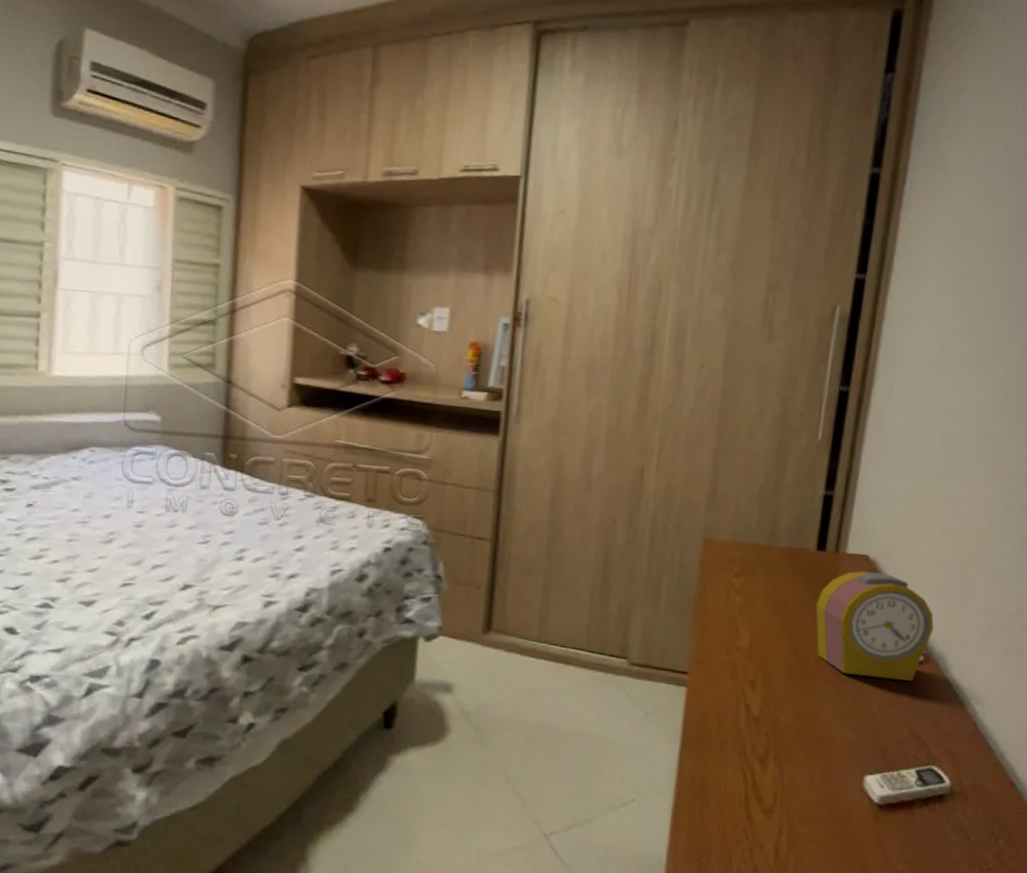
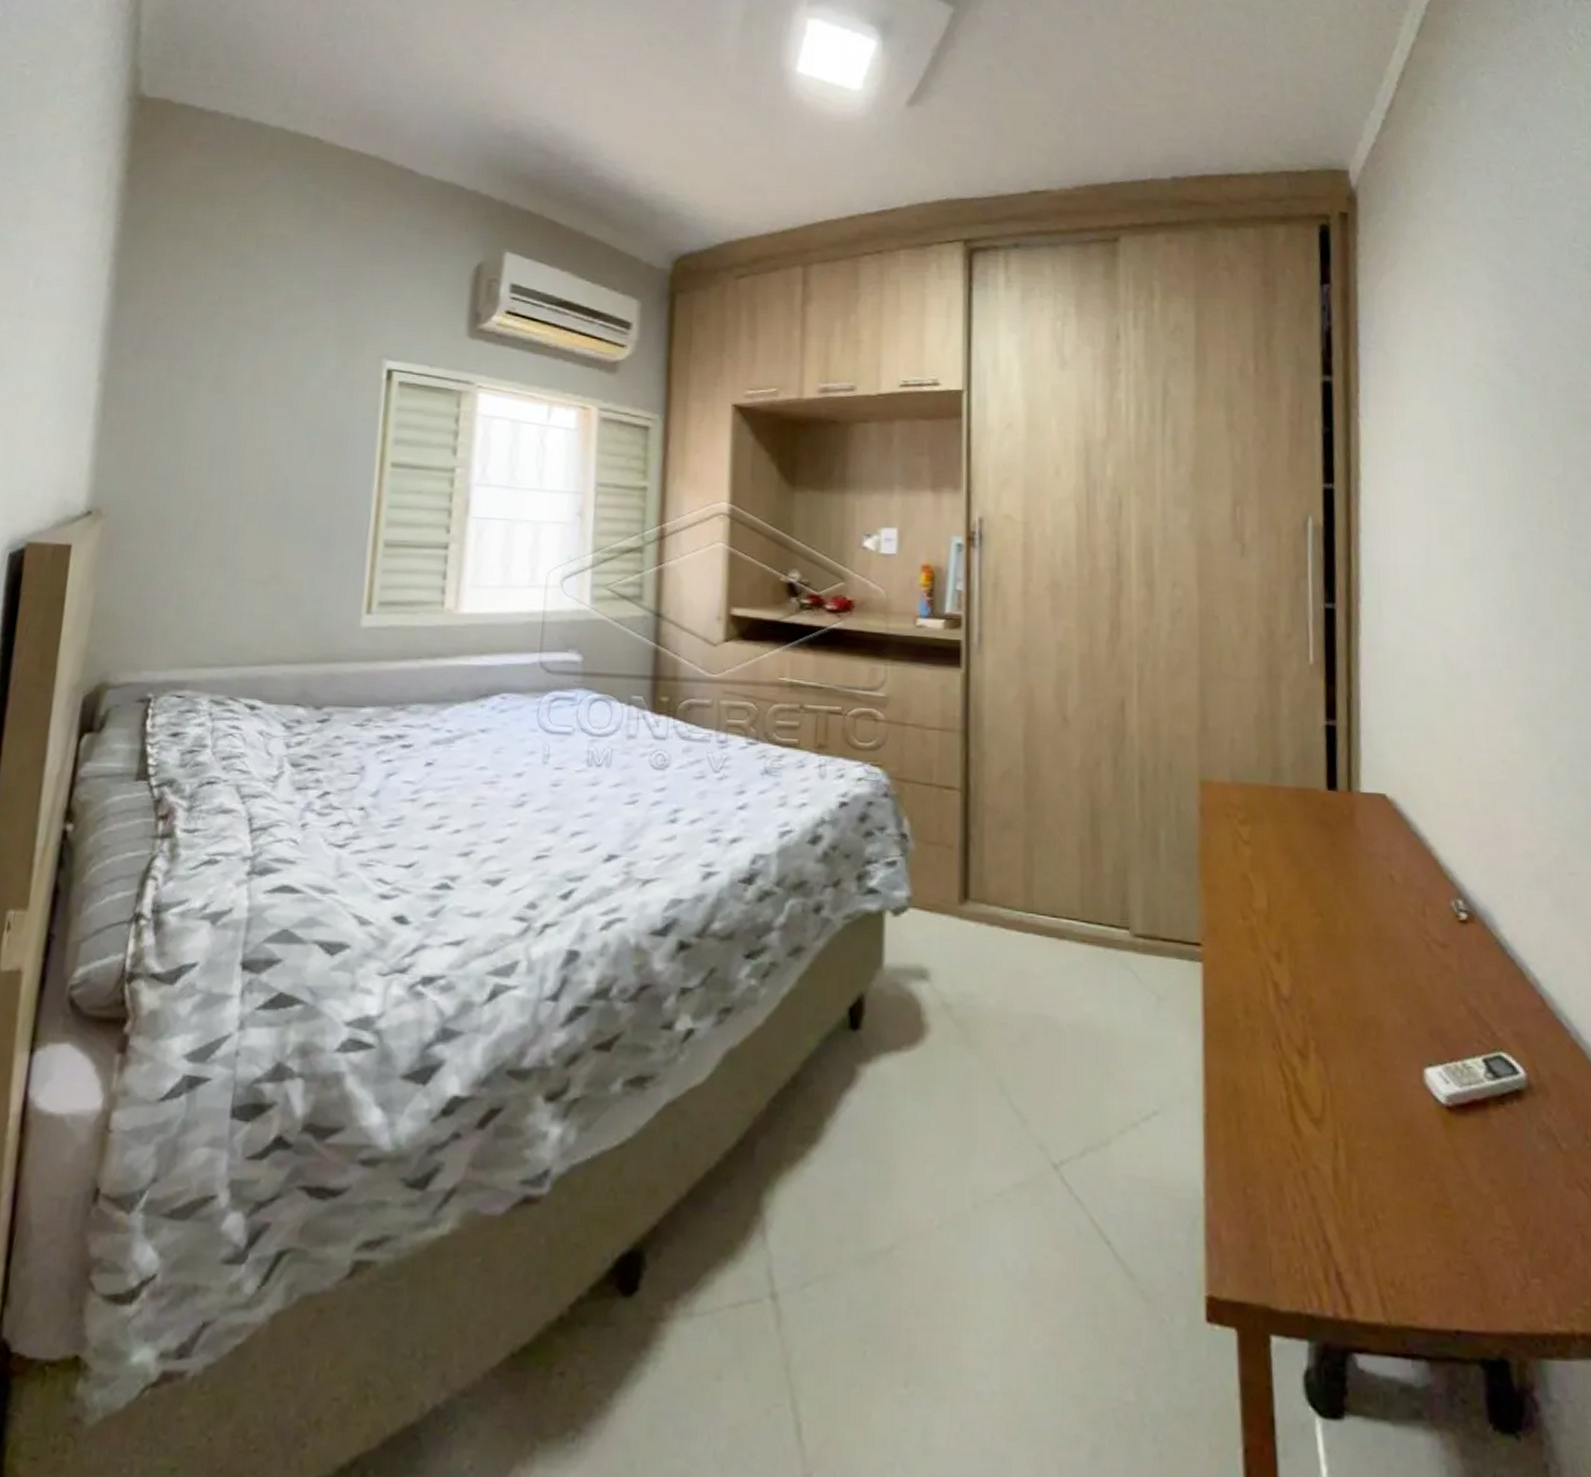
alarm clock: present [815,571,934,681] -> none [1336,812,1473,946]

